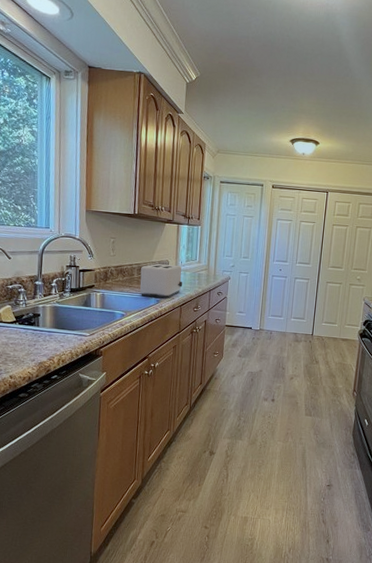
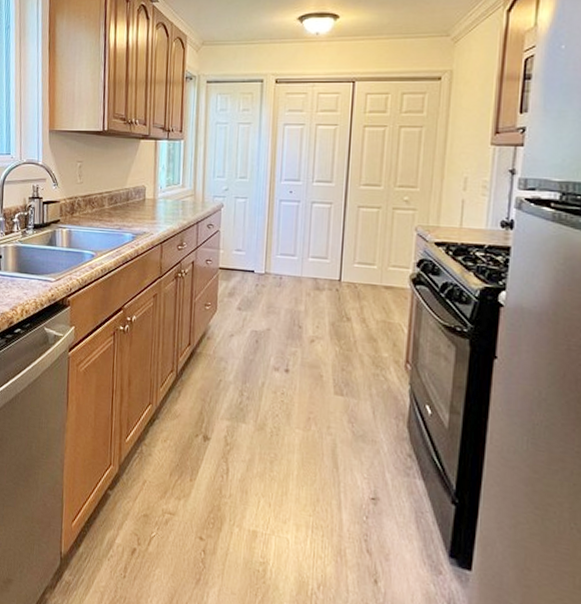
toaster: present [140,263,183,299] -> none [111,190,164,234]

